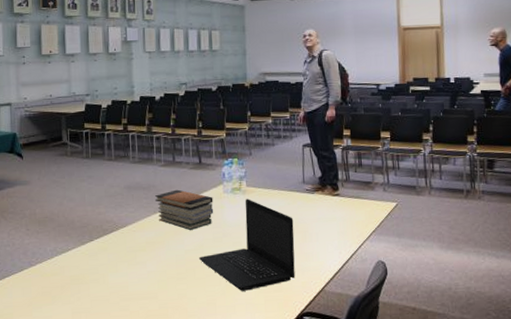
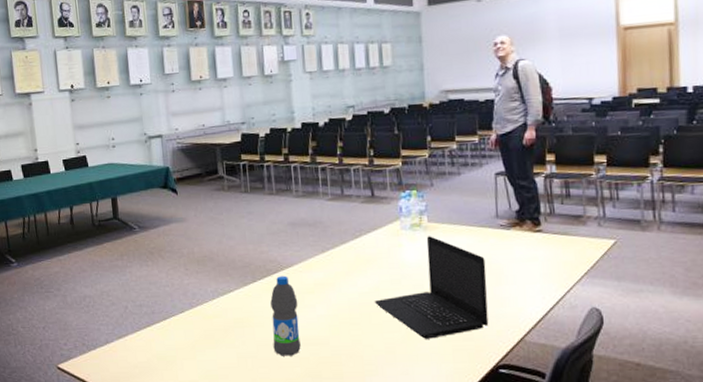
water bottle: none [105,235,132,311] -> present [270,275,301,356]
book stack: present [155,189,214,231] -> none [323,226,390,272]

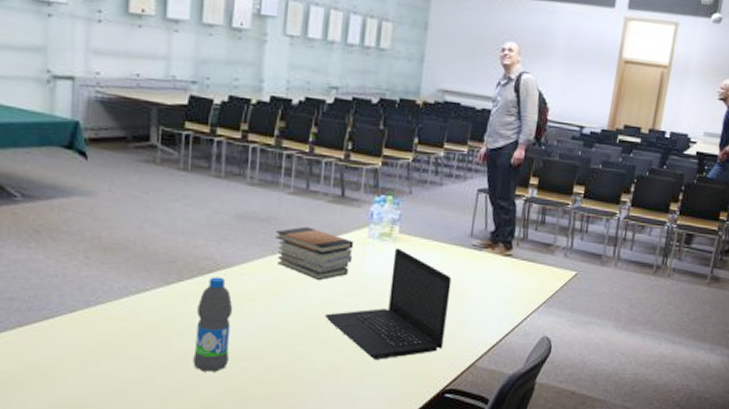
book stack: none [323,226,390,272] -> present [276,226,354,281]

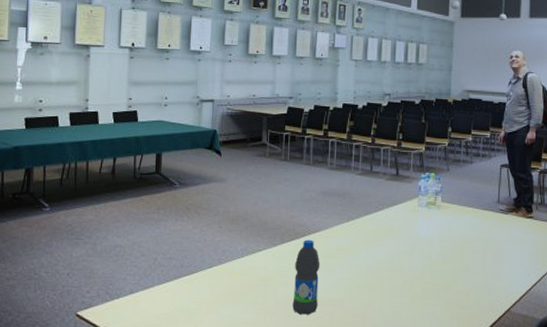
book stack: present [276,226,354,281] -> none [350,199,407,241]
laptop: present [324,248,452,360] -> none [388,214,485,306]

